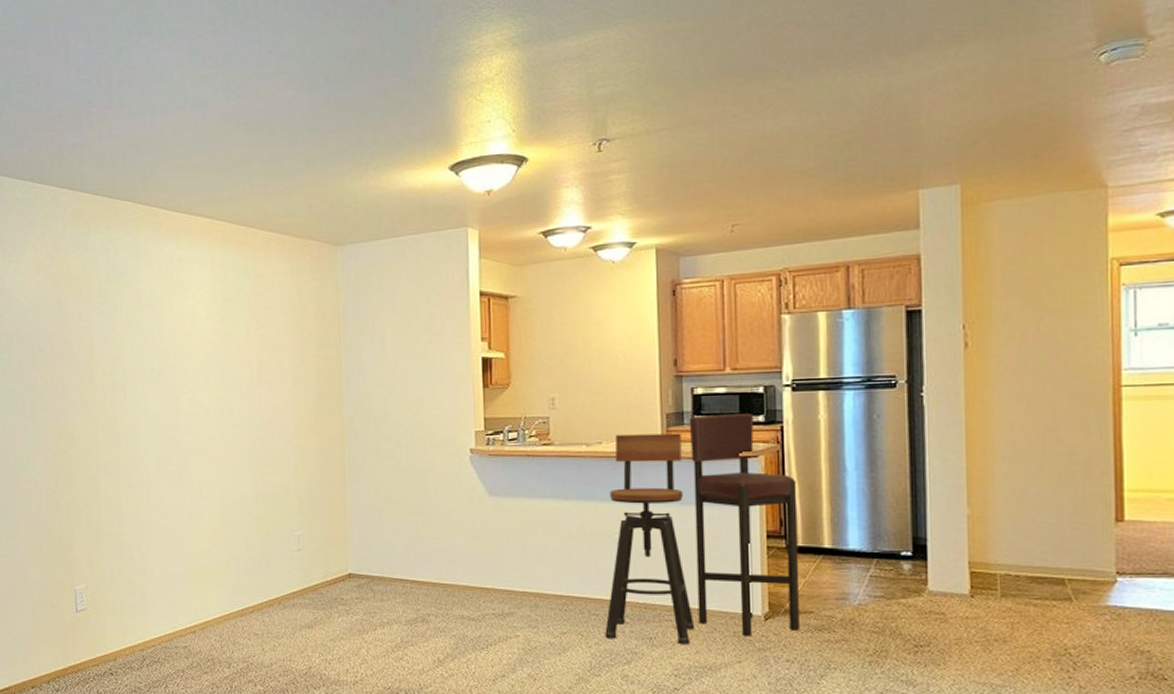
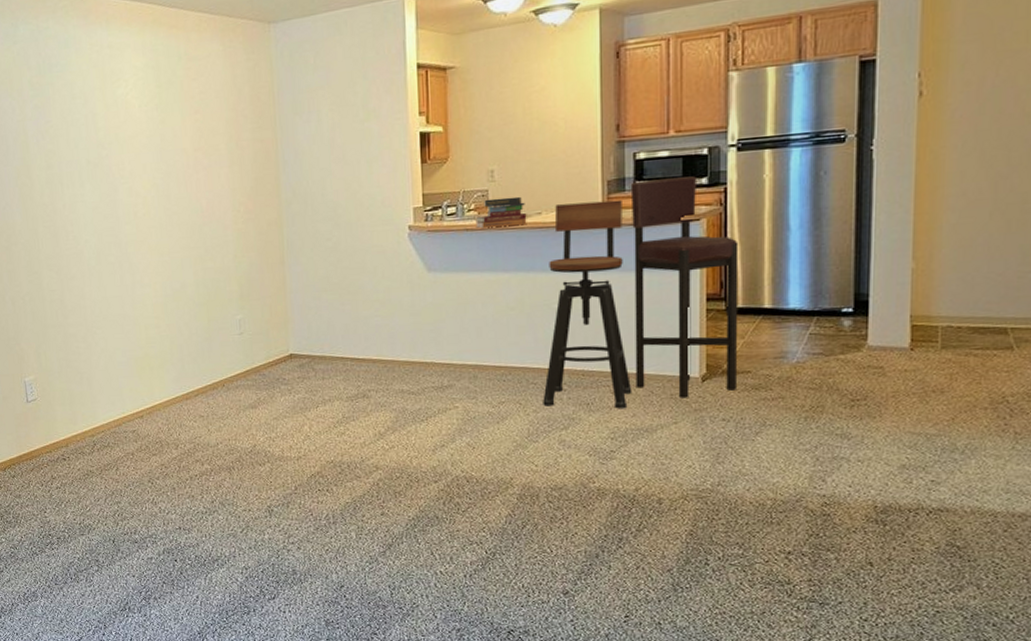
books: none [536,425,588,455] -> present [475,196,527,229]

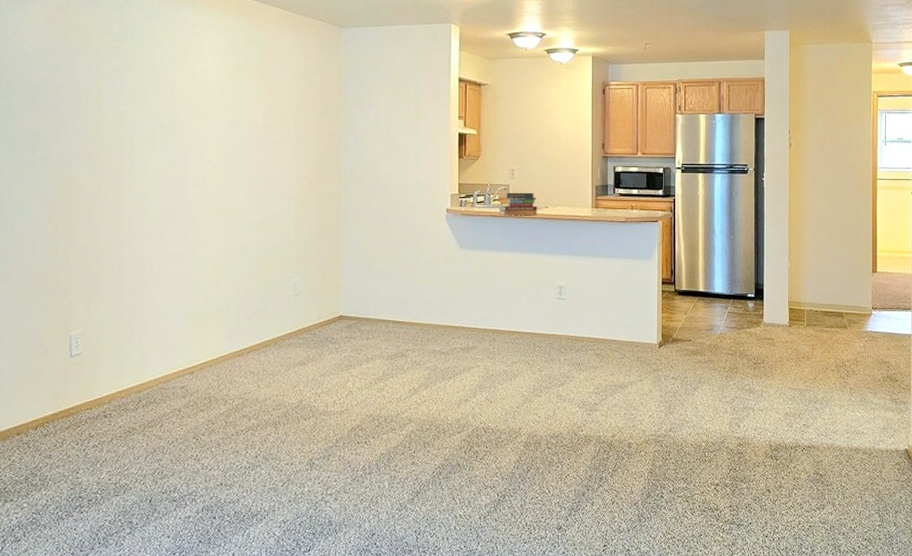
bar stool: present [543,199,632,409] -> none [546,201,611,369]
bar stool: present [630,176,739,398] -> none [611,188,683,361]

